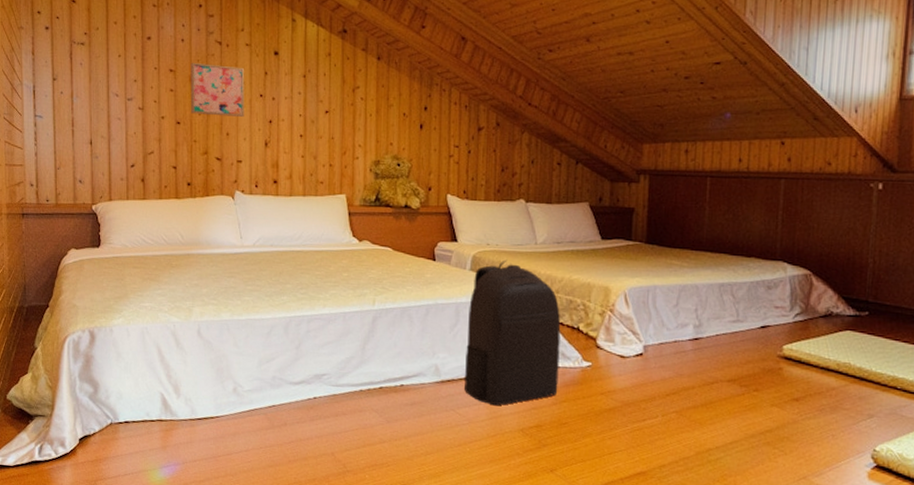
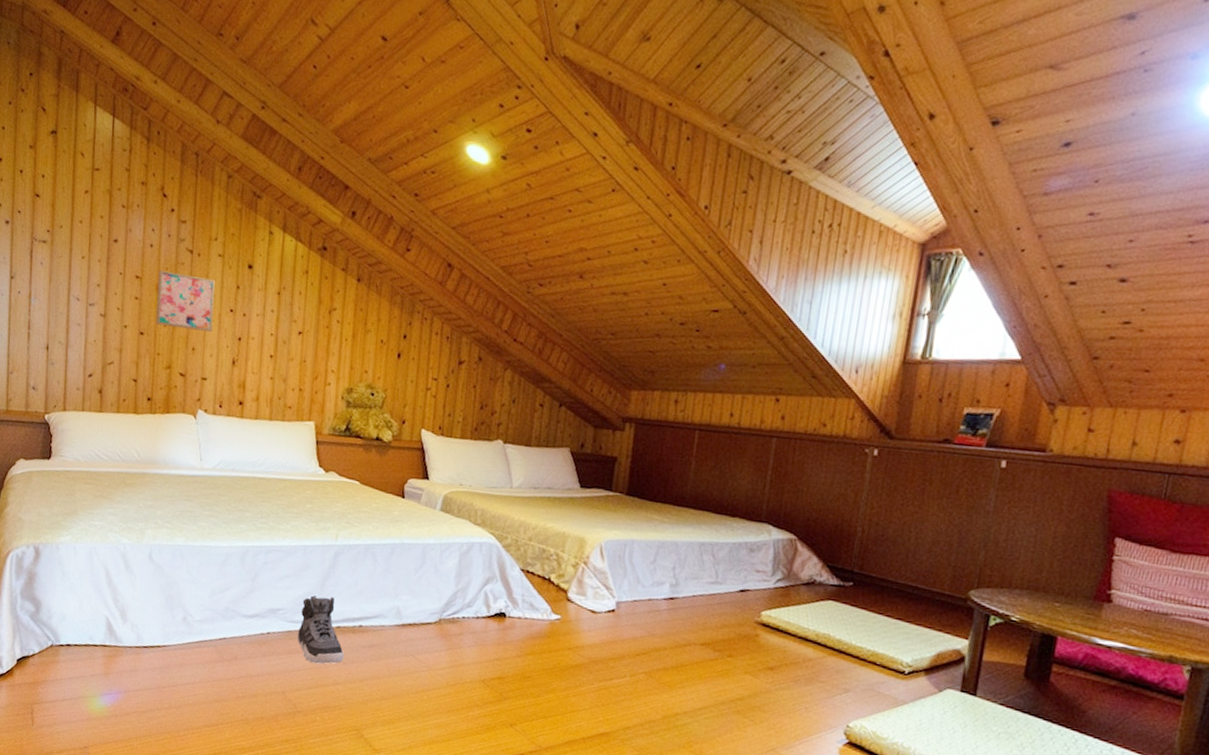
sneaker: none [342,359,388,424] -> present [296,595,344,664]
backpack: present [463,260,561,406] -> none [425,502,532,654]

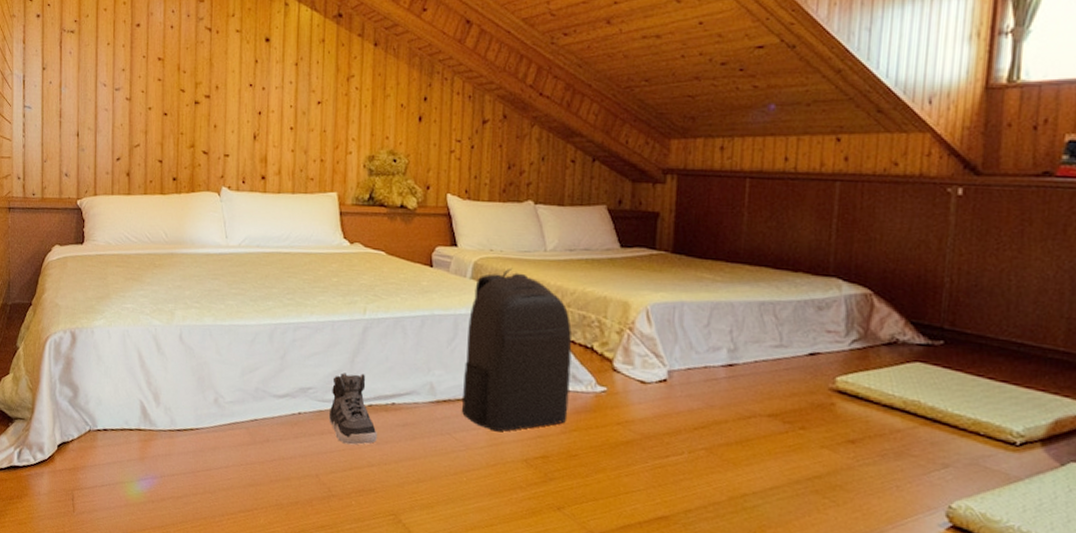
wall art: present [155,269,216,332] -> none [178,50,235,108]
backpack: none [425,502,532,654] -> present [461,268,572,432]

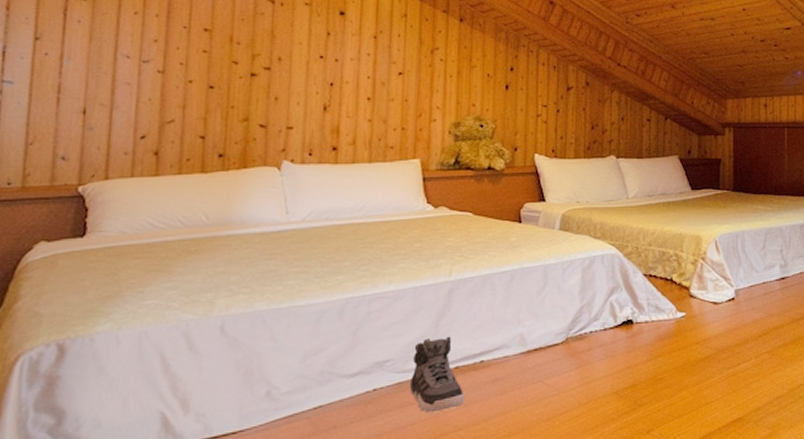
backpack: present [461,268,572,432] -> none [552,216,654,371]

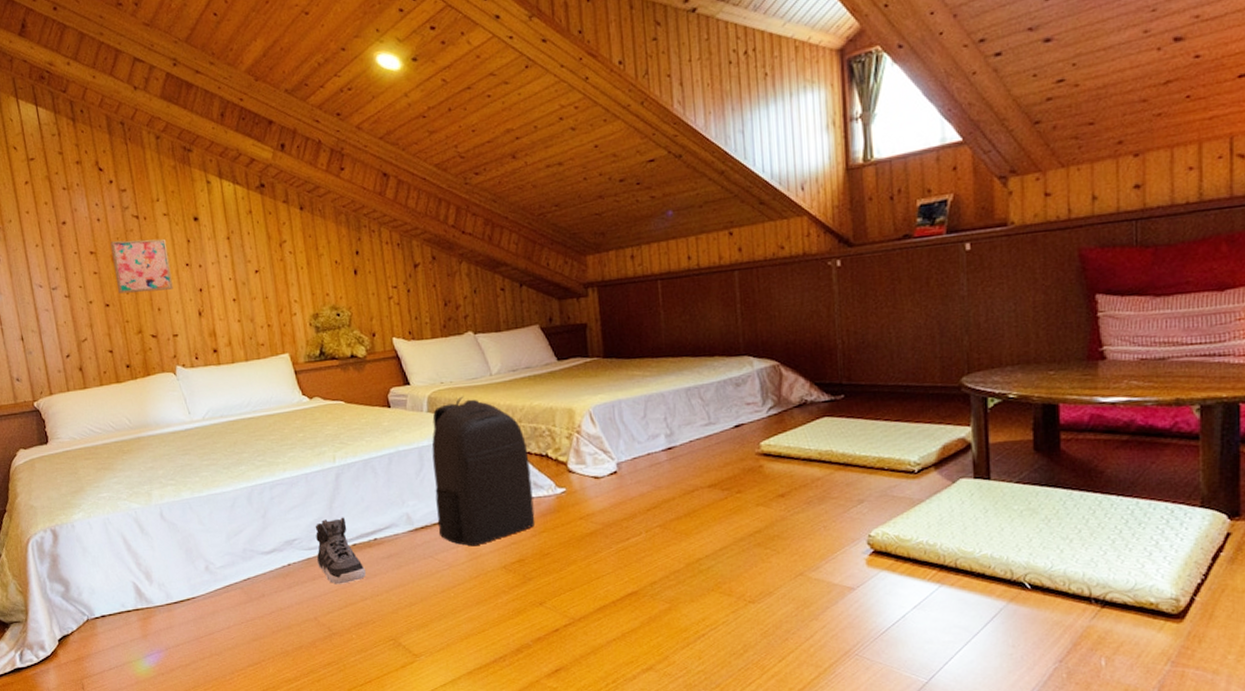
wall art: none [229,21,302,79] -> present [110,239,173,294]
backpack: none [552,216,654,371] -> present [432,396,535,547]

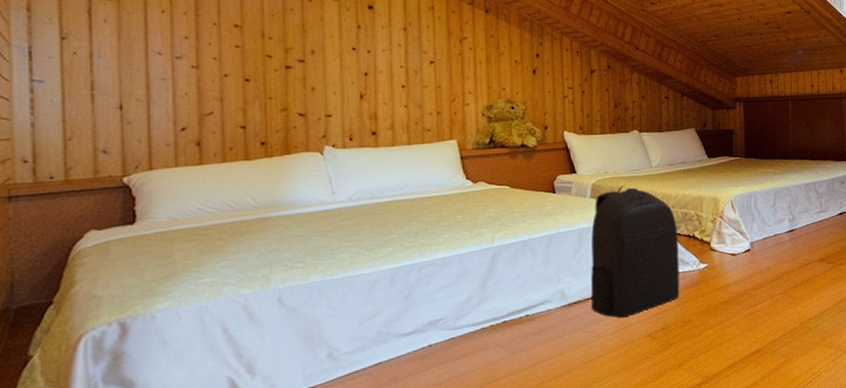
wall art: present [110,239,173,294] -> none [262,17,333,71]
sneaker: present [315,517,366,585] -> none [461,295,513,363]

